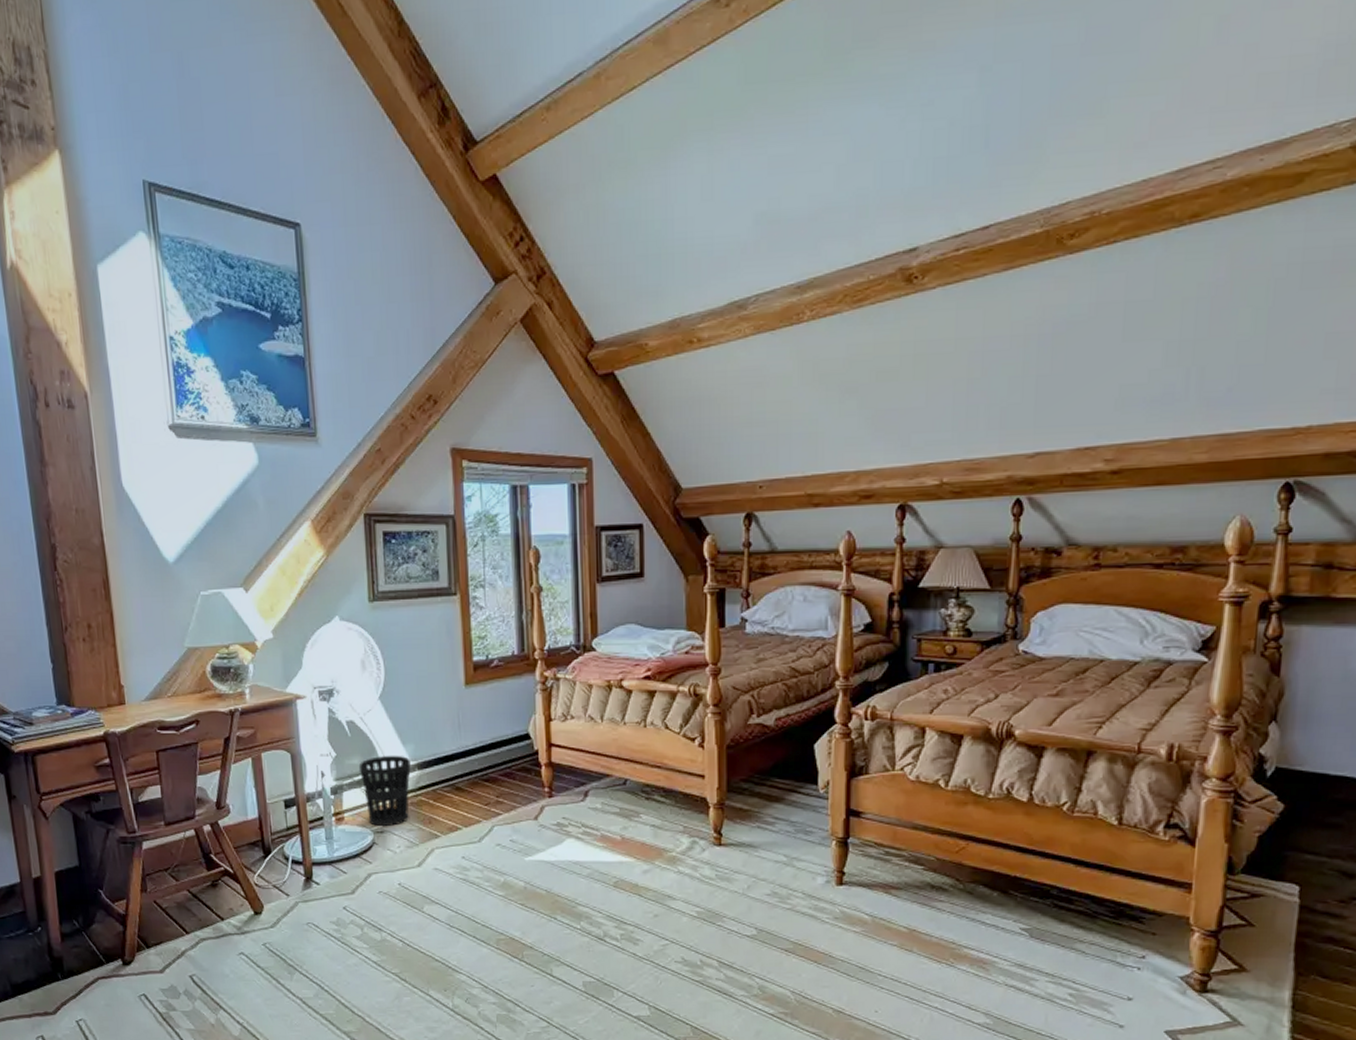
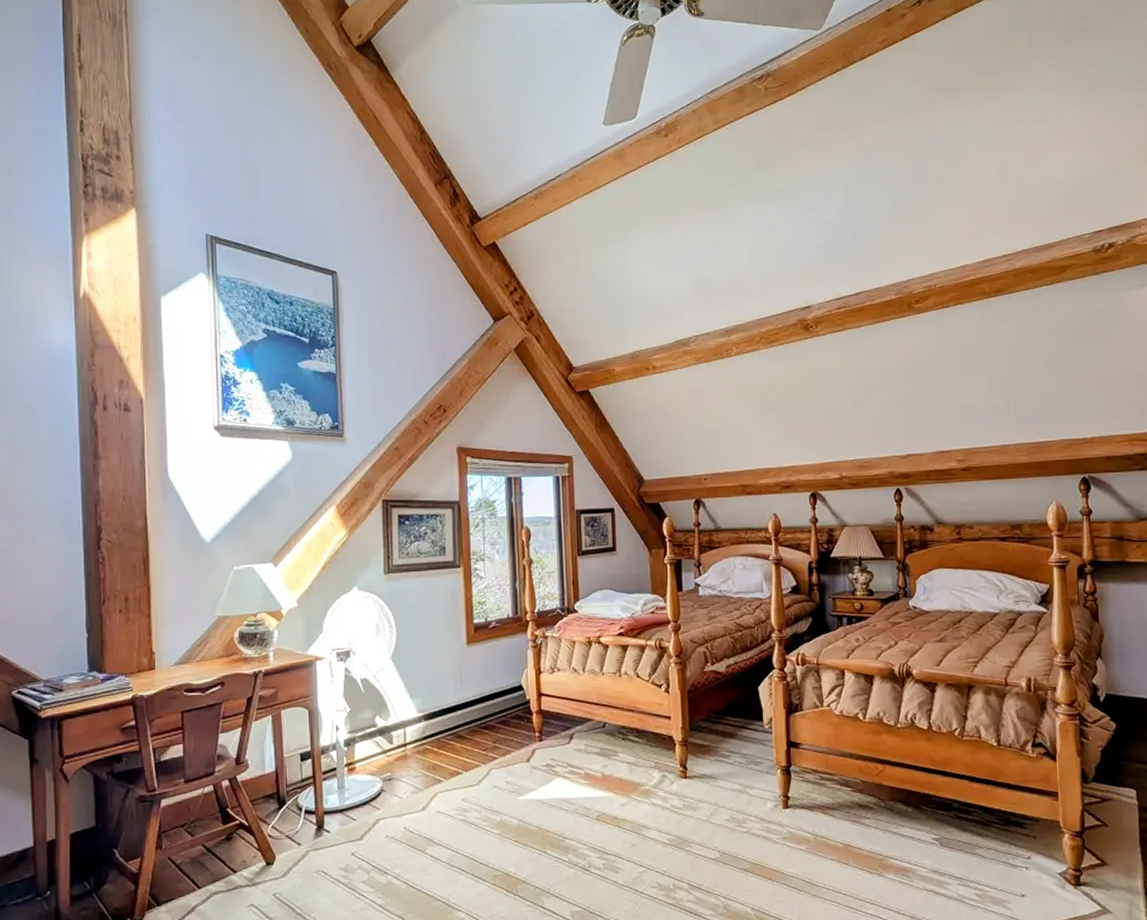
wastebasket: present [360,755,411,827] -> none [371,708,418,775]

